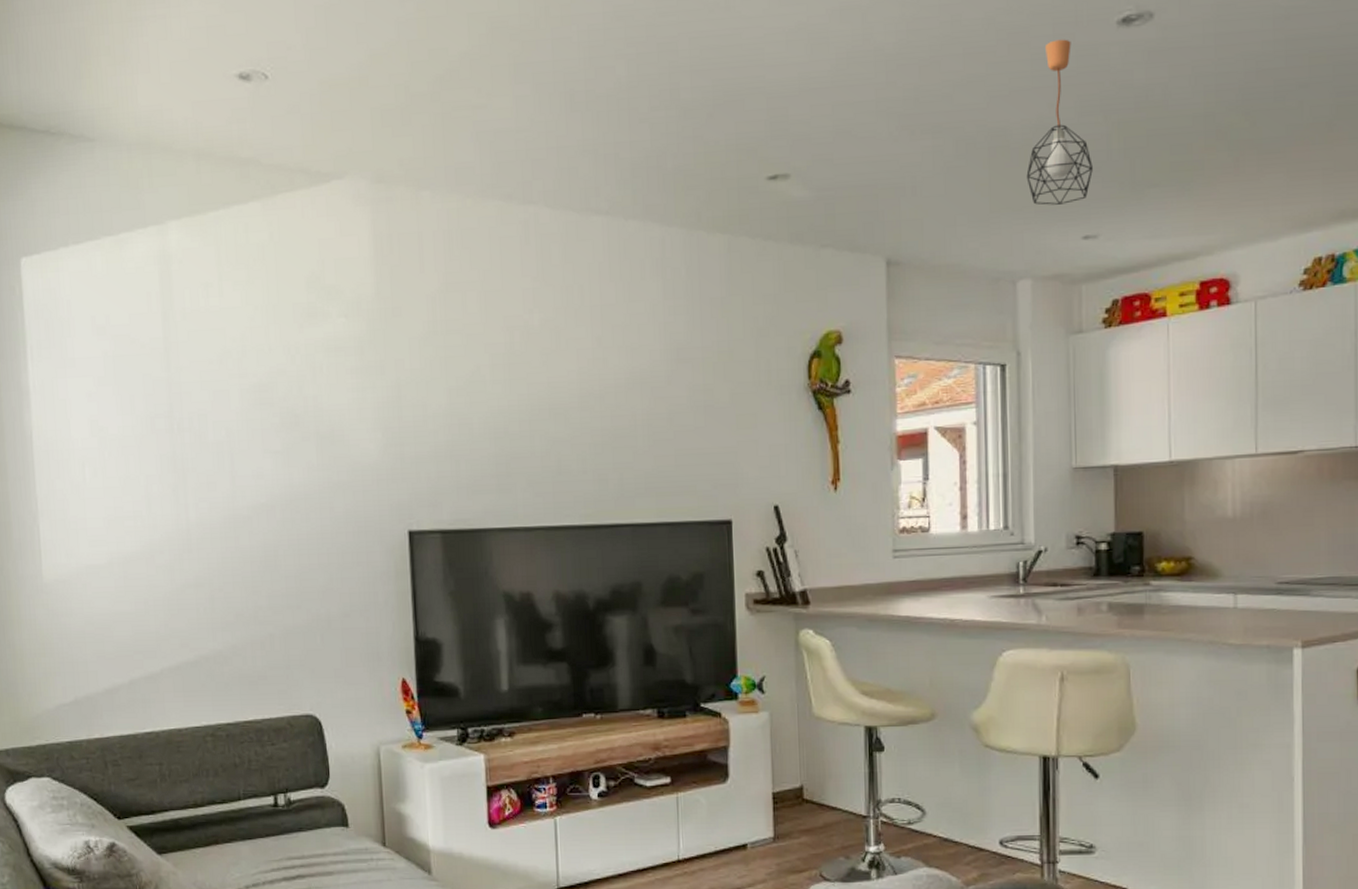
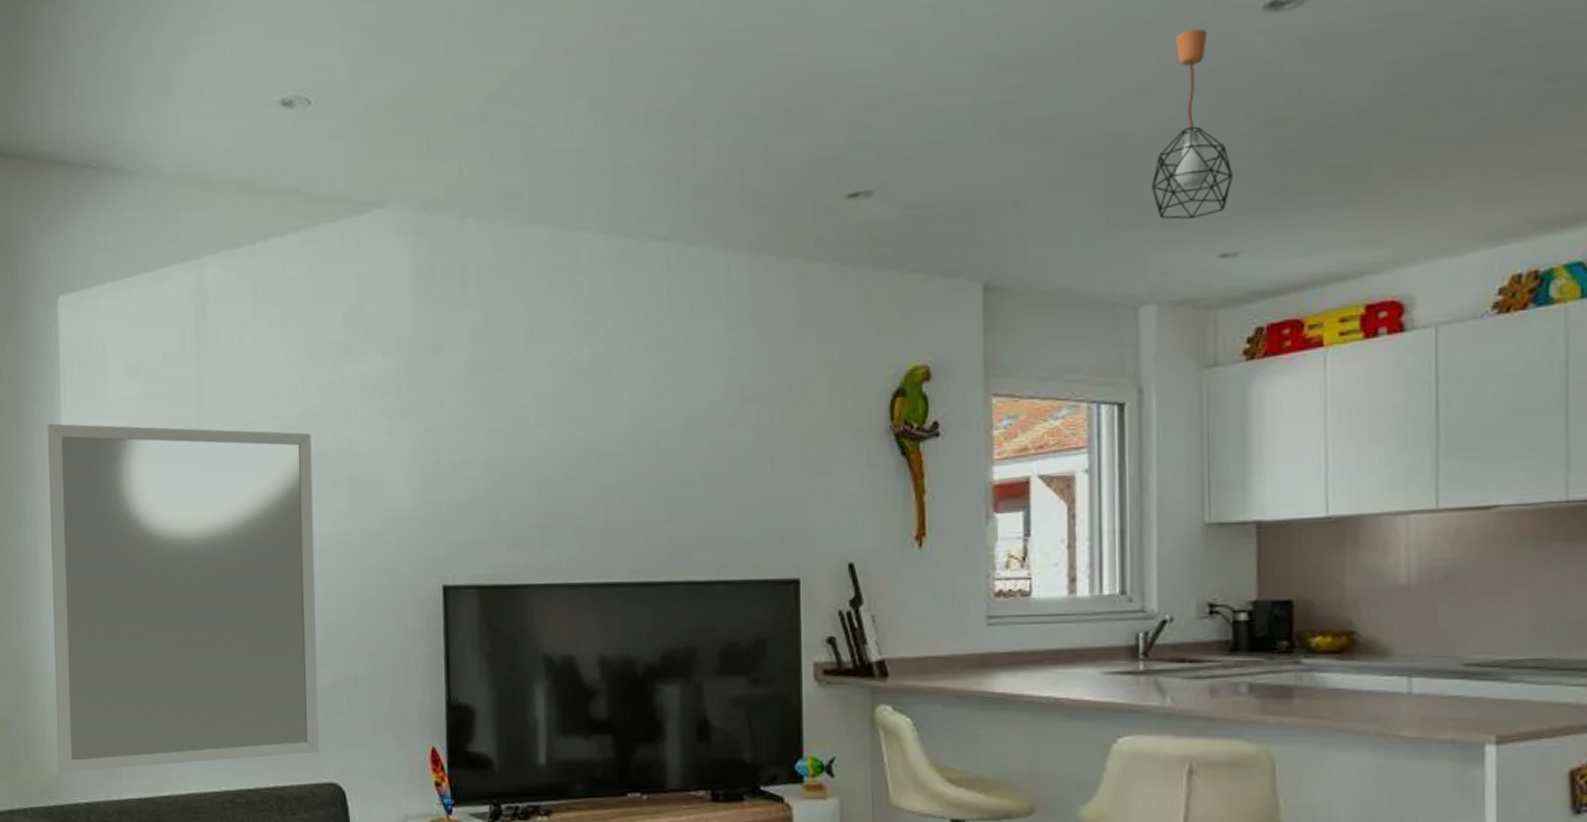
home mirror: none [15,381,295,715] -> present [47,423,319,773]

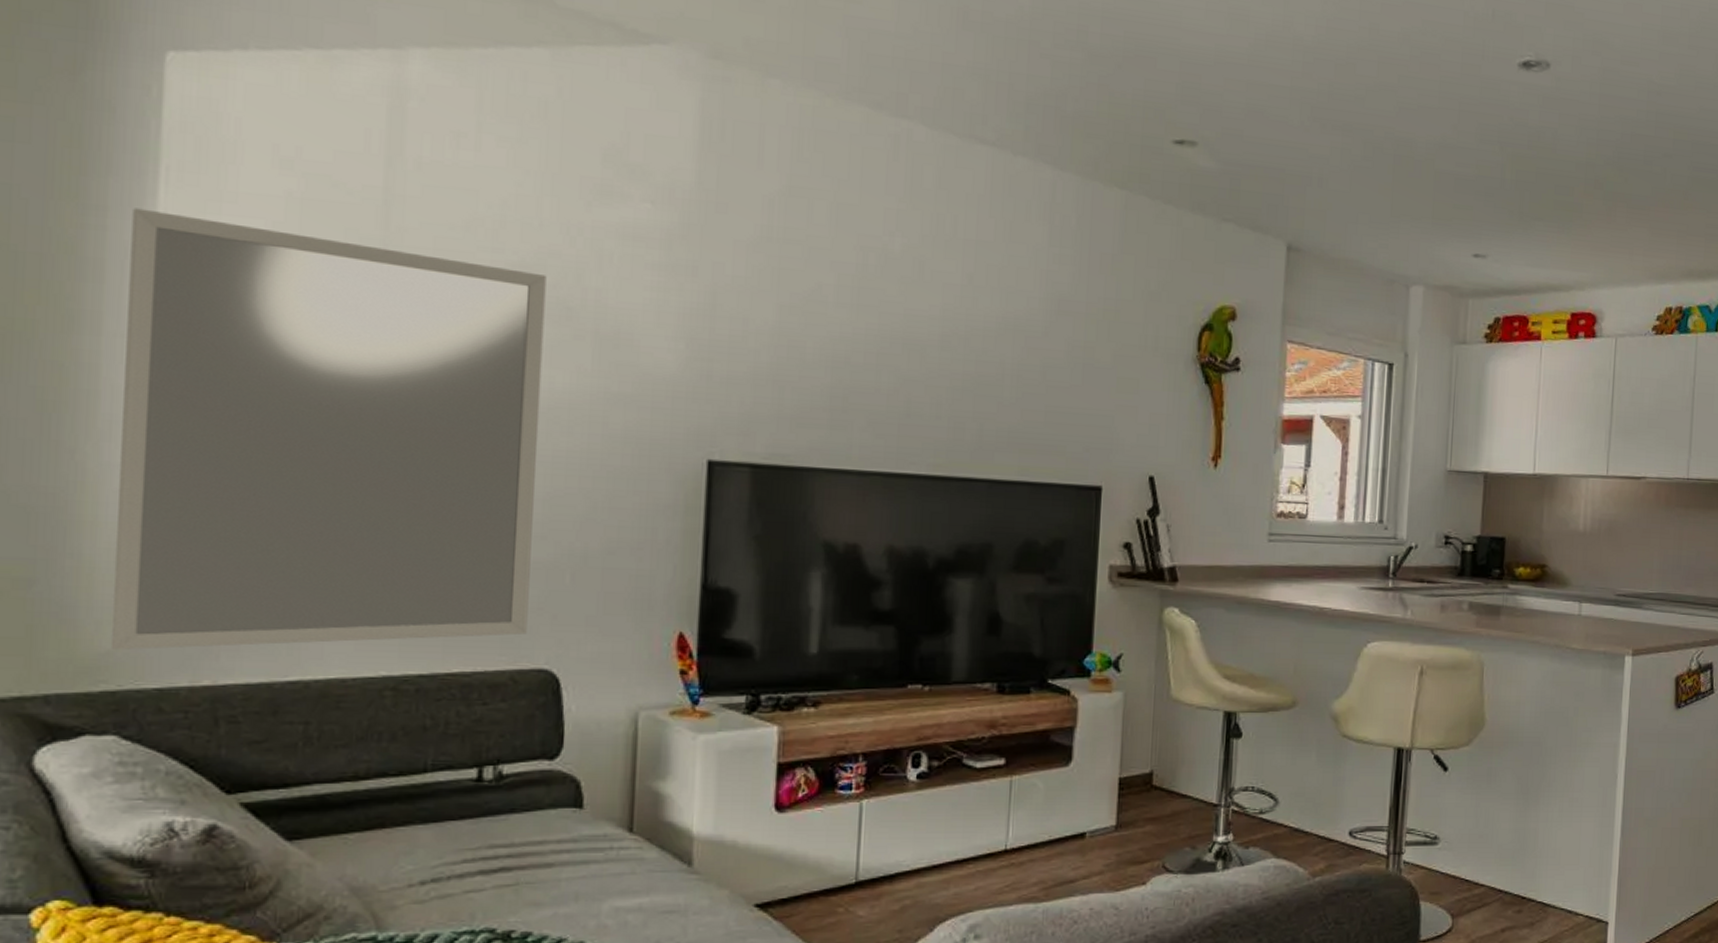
pendant light: present [1151,28,1232,220] -> none [1427,68,1487,222]

